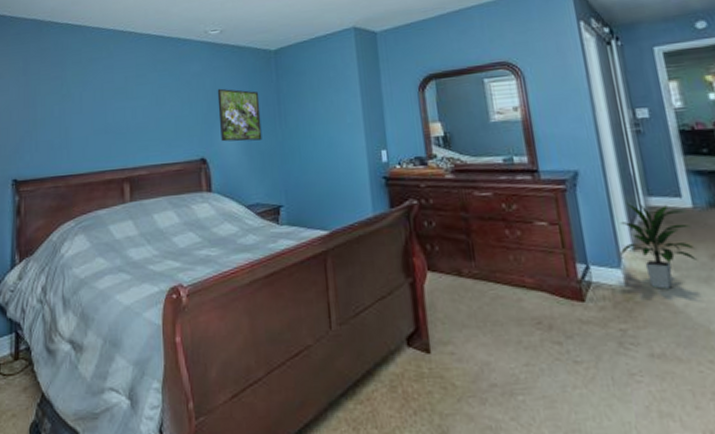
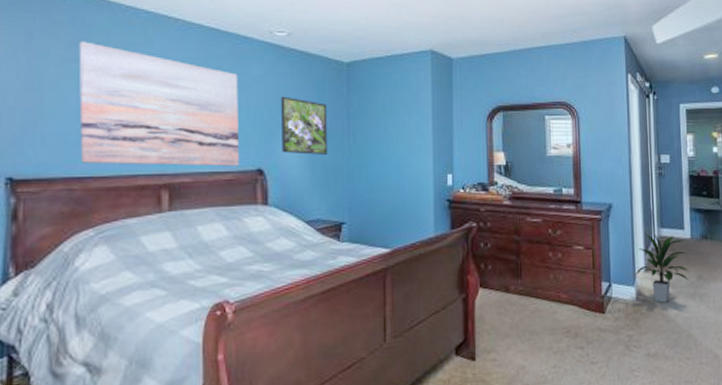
wall art: none [60,61,186,164] -> present [78,41,240,167]

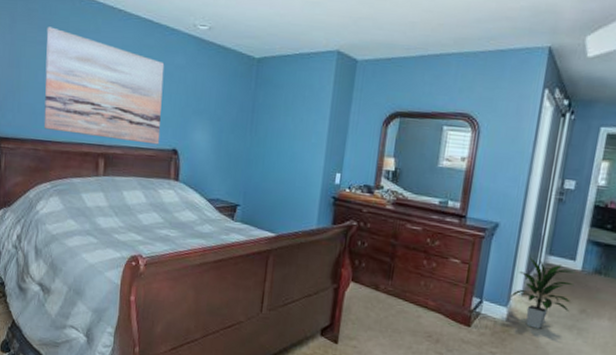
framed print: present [280,96,328,155] -> none [194,85,236,143]

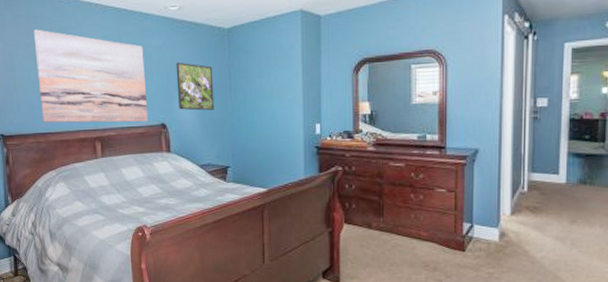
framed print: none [194,85,236,143] -> present [176,62,215,111]
indoor plant: present [511,257,578,329] -> none [500,177,563,245]

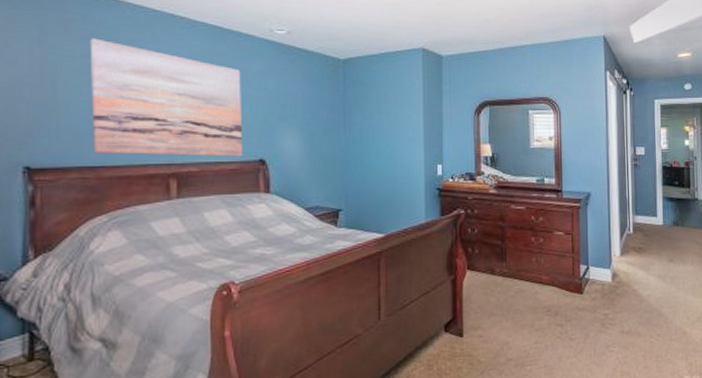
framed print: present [176,62,215,111] -> none [281,91,326,146]

